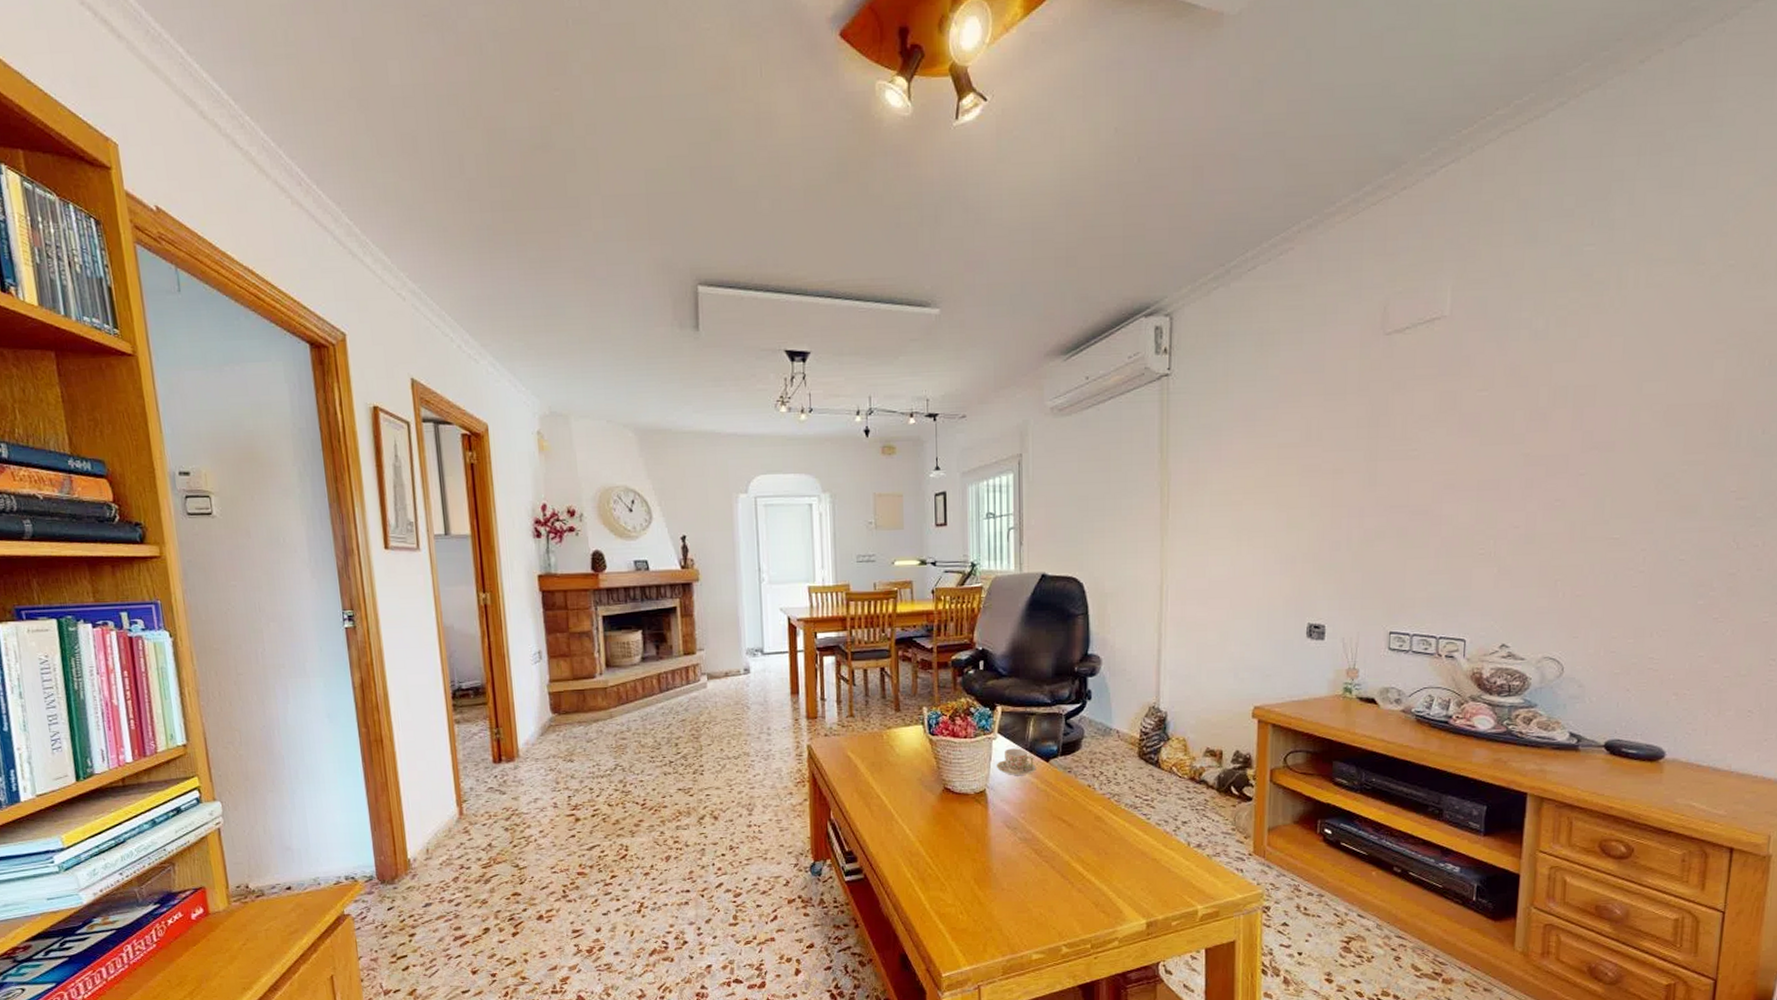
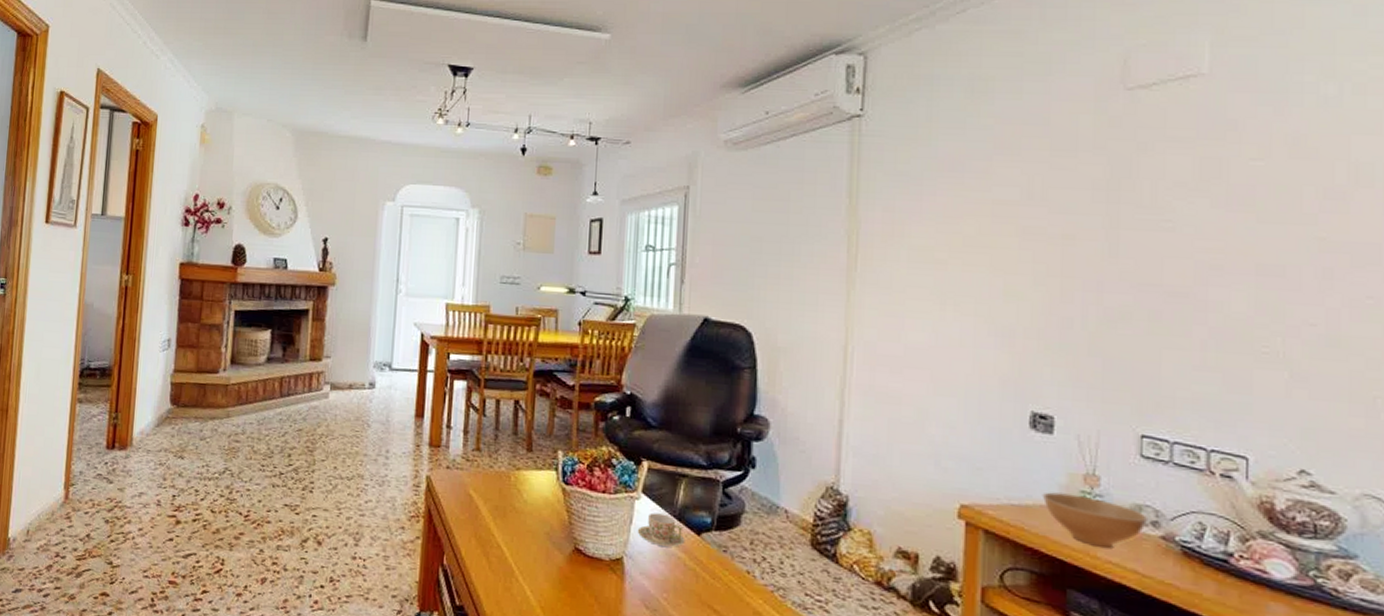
bowl: none [1315,686,1393,725] -> present [1042,492,1149,548]

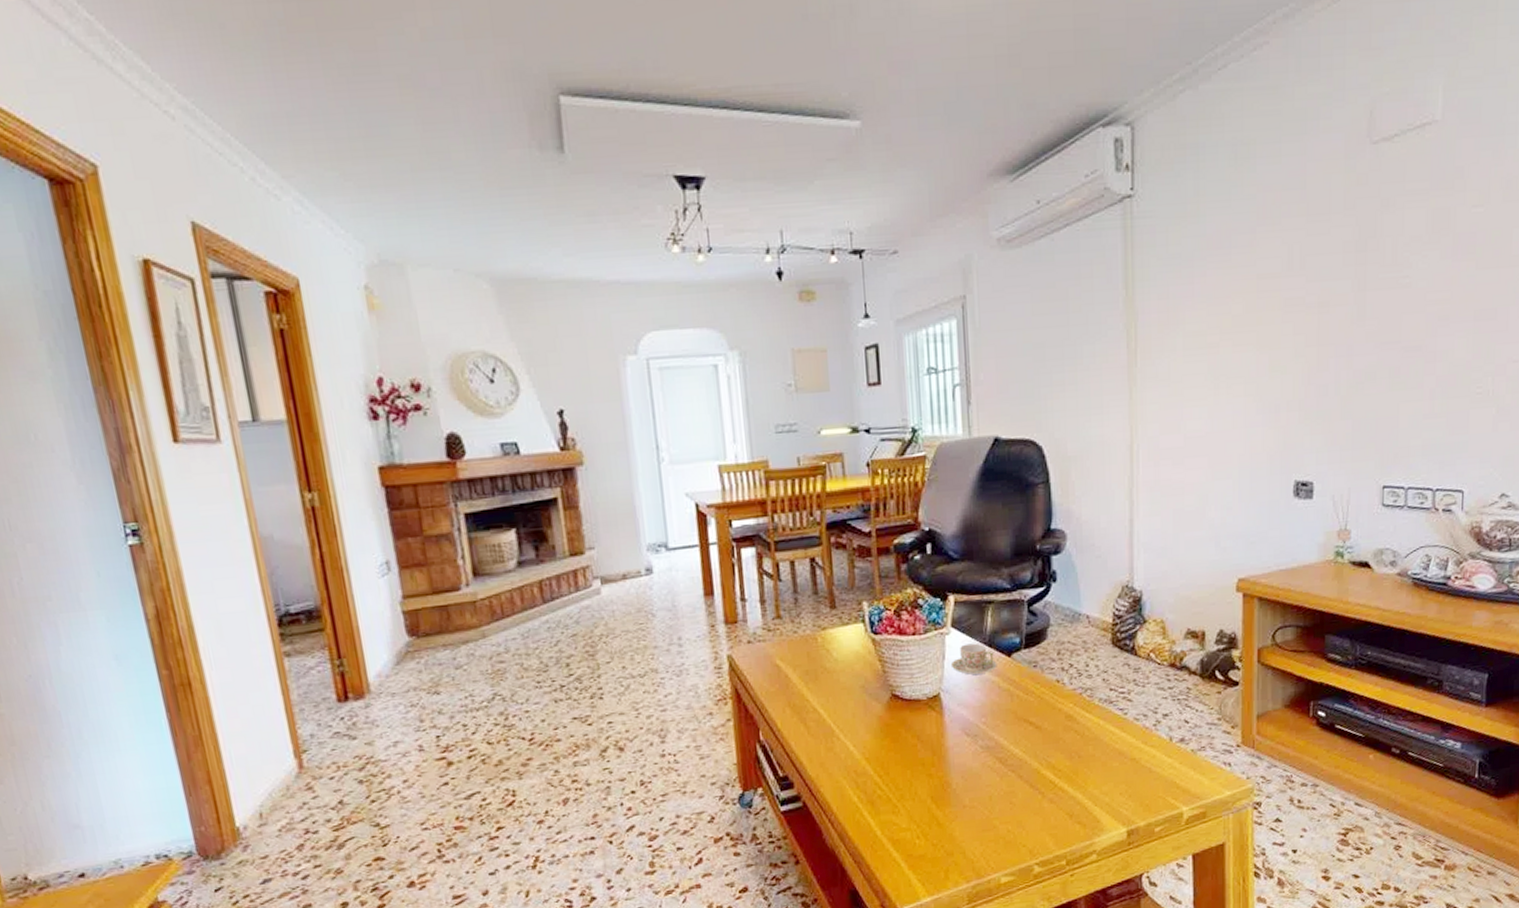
bowl: present [1042,492,1149,548] -> none [1304,550,1388,593]

